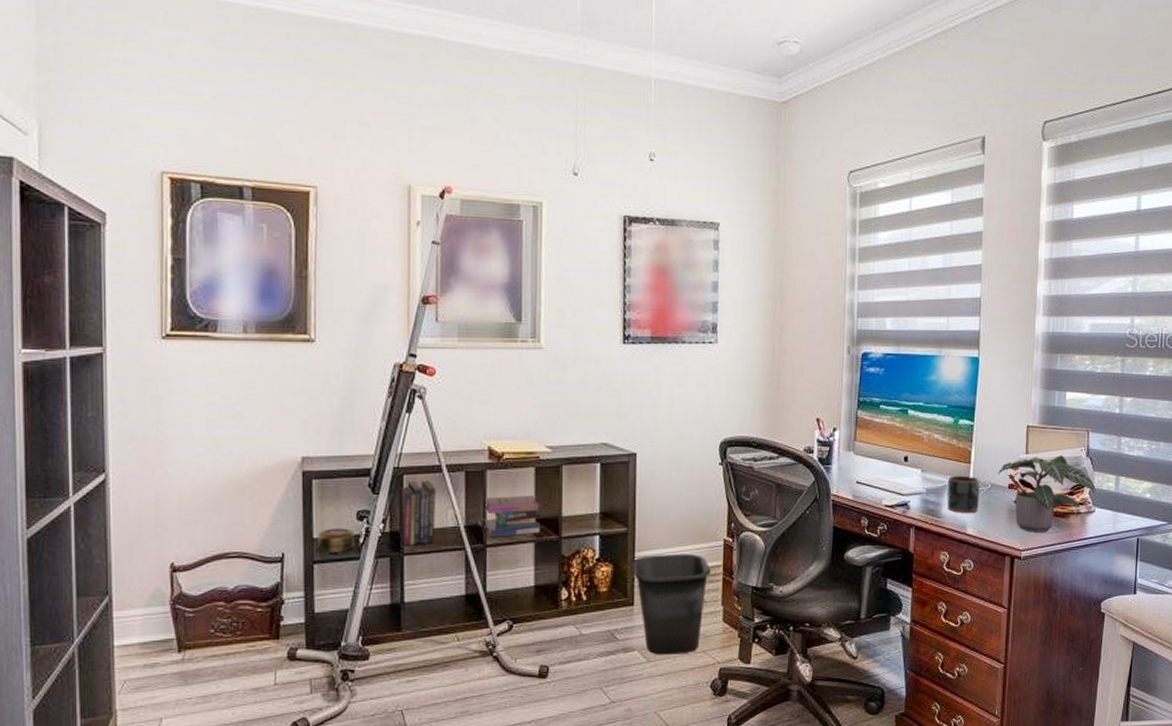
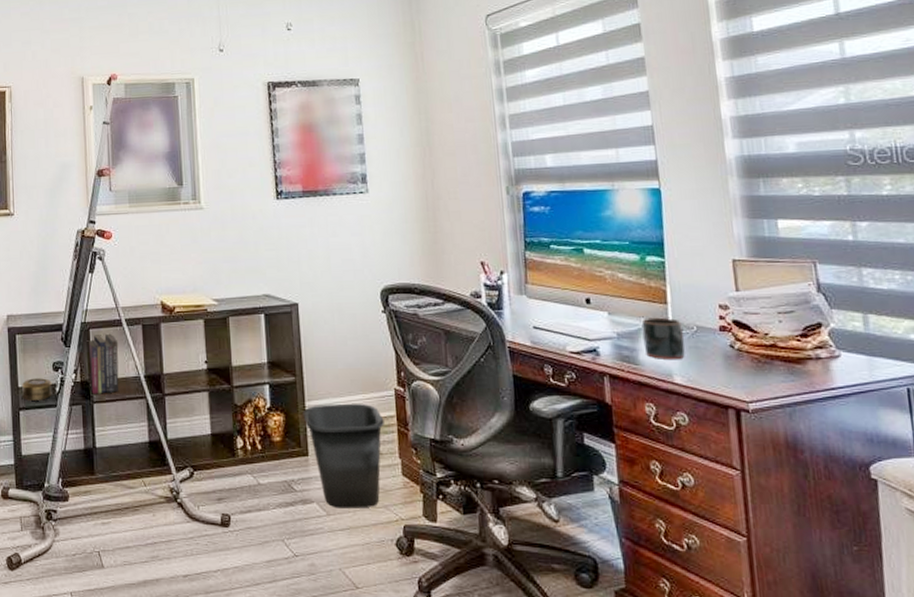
books: present [478,495,541,537] -> none [156,345,213,386]
potted plant: present [998,455,1095,532] -> none [703,292,837,381]

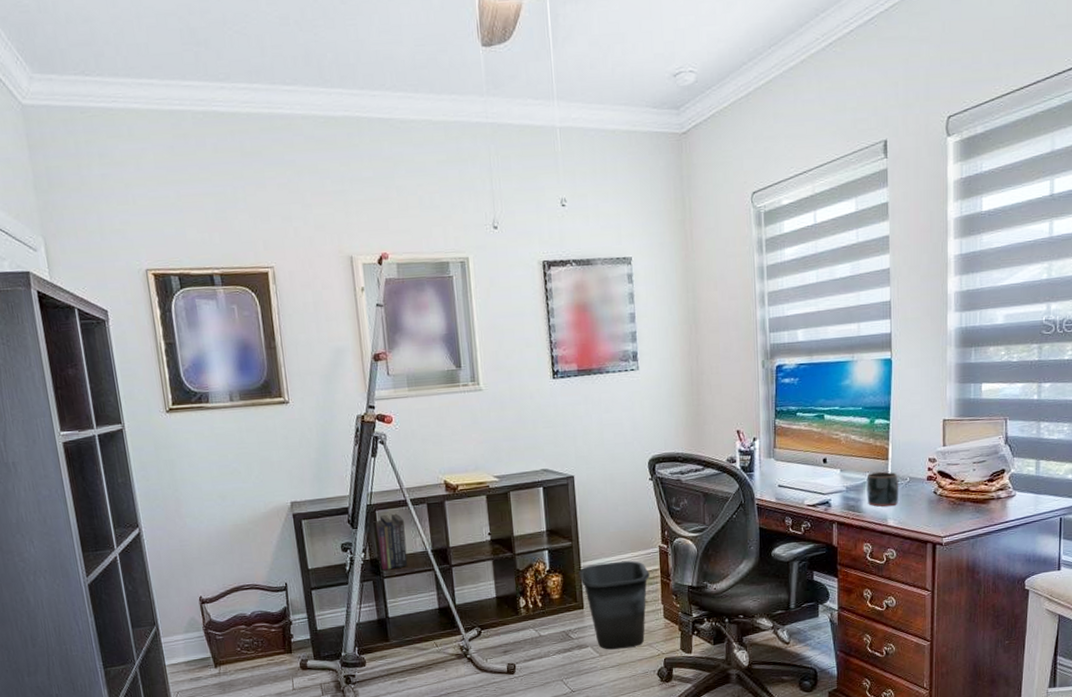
decorative box: present [21,378,52,401] -> none [312,559,343,581]

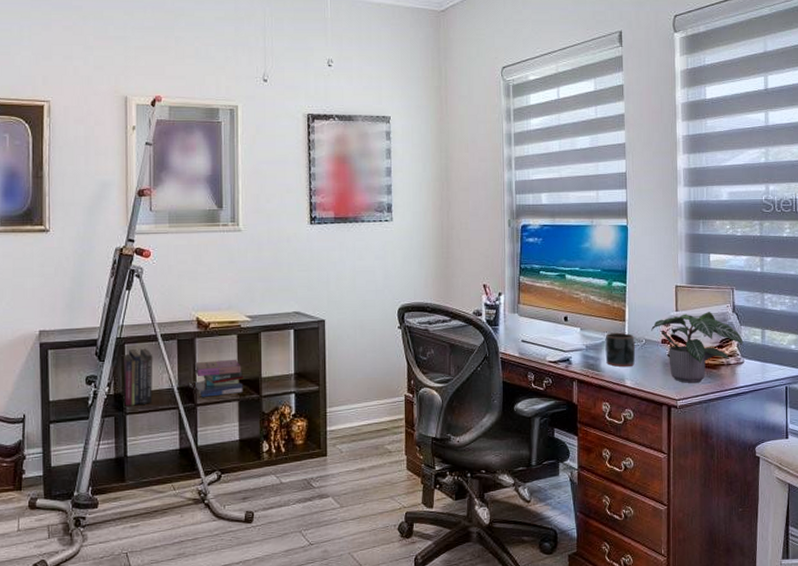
books: none [442,519,496,558] -> present [189,359,243,397]
waste bin: present [578,560,650,650] -> none [324,408,394,501]
potted plant: none [916,445,1015,520] -> present [651,312,743,383]

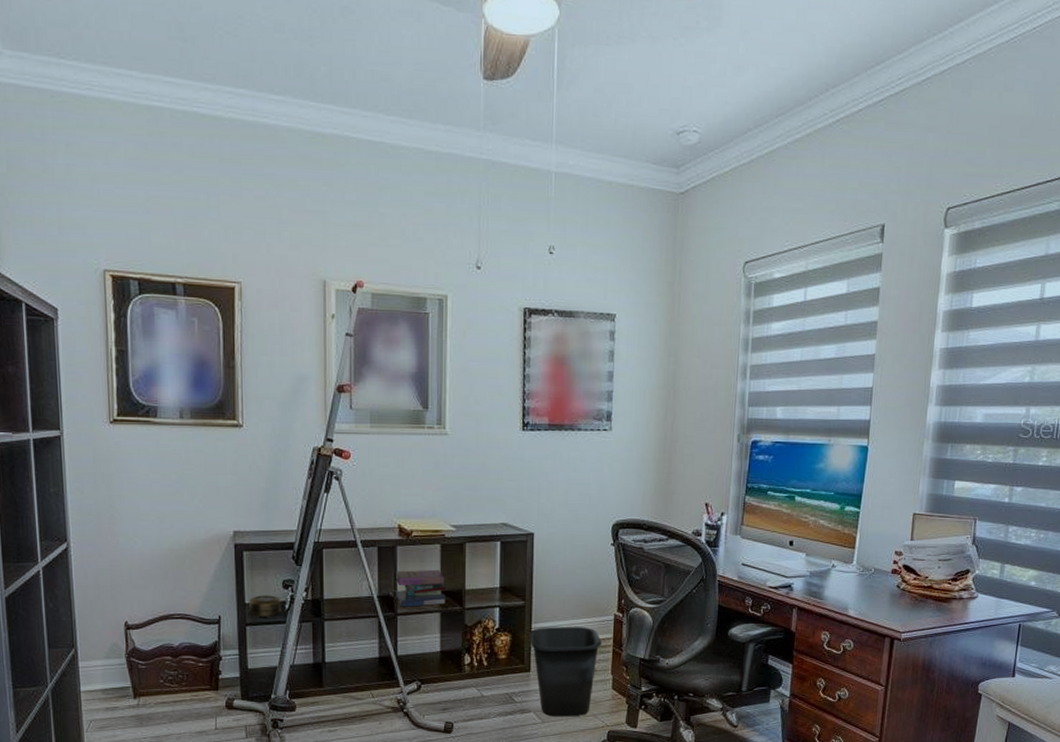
decorative box: none [52,392,85,414] -> present [248,595,282,617]
books: present [121,348,153,406] -> none [318,554,352,612]
waste bin: none [324,408,394,501] -> present [528,626,602,717]
mug: present [605,332,636,367] -> none [829,560,864,596]
potted plant: present [651,312,743,383] -> none [882,543,980,616]

